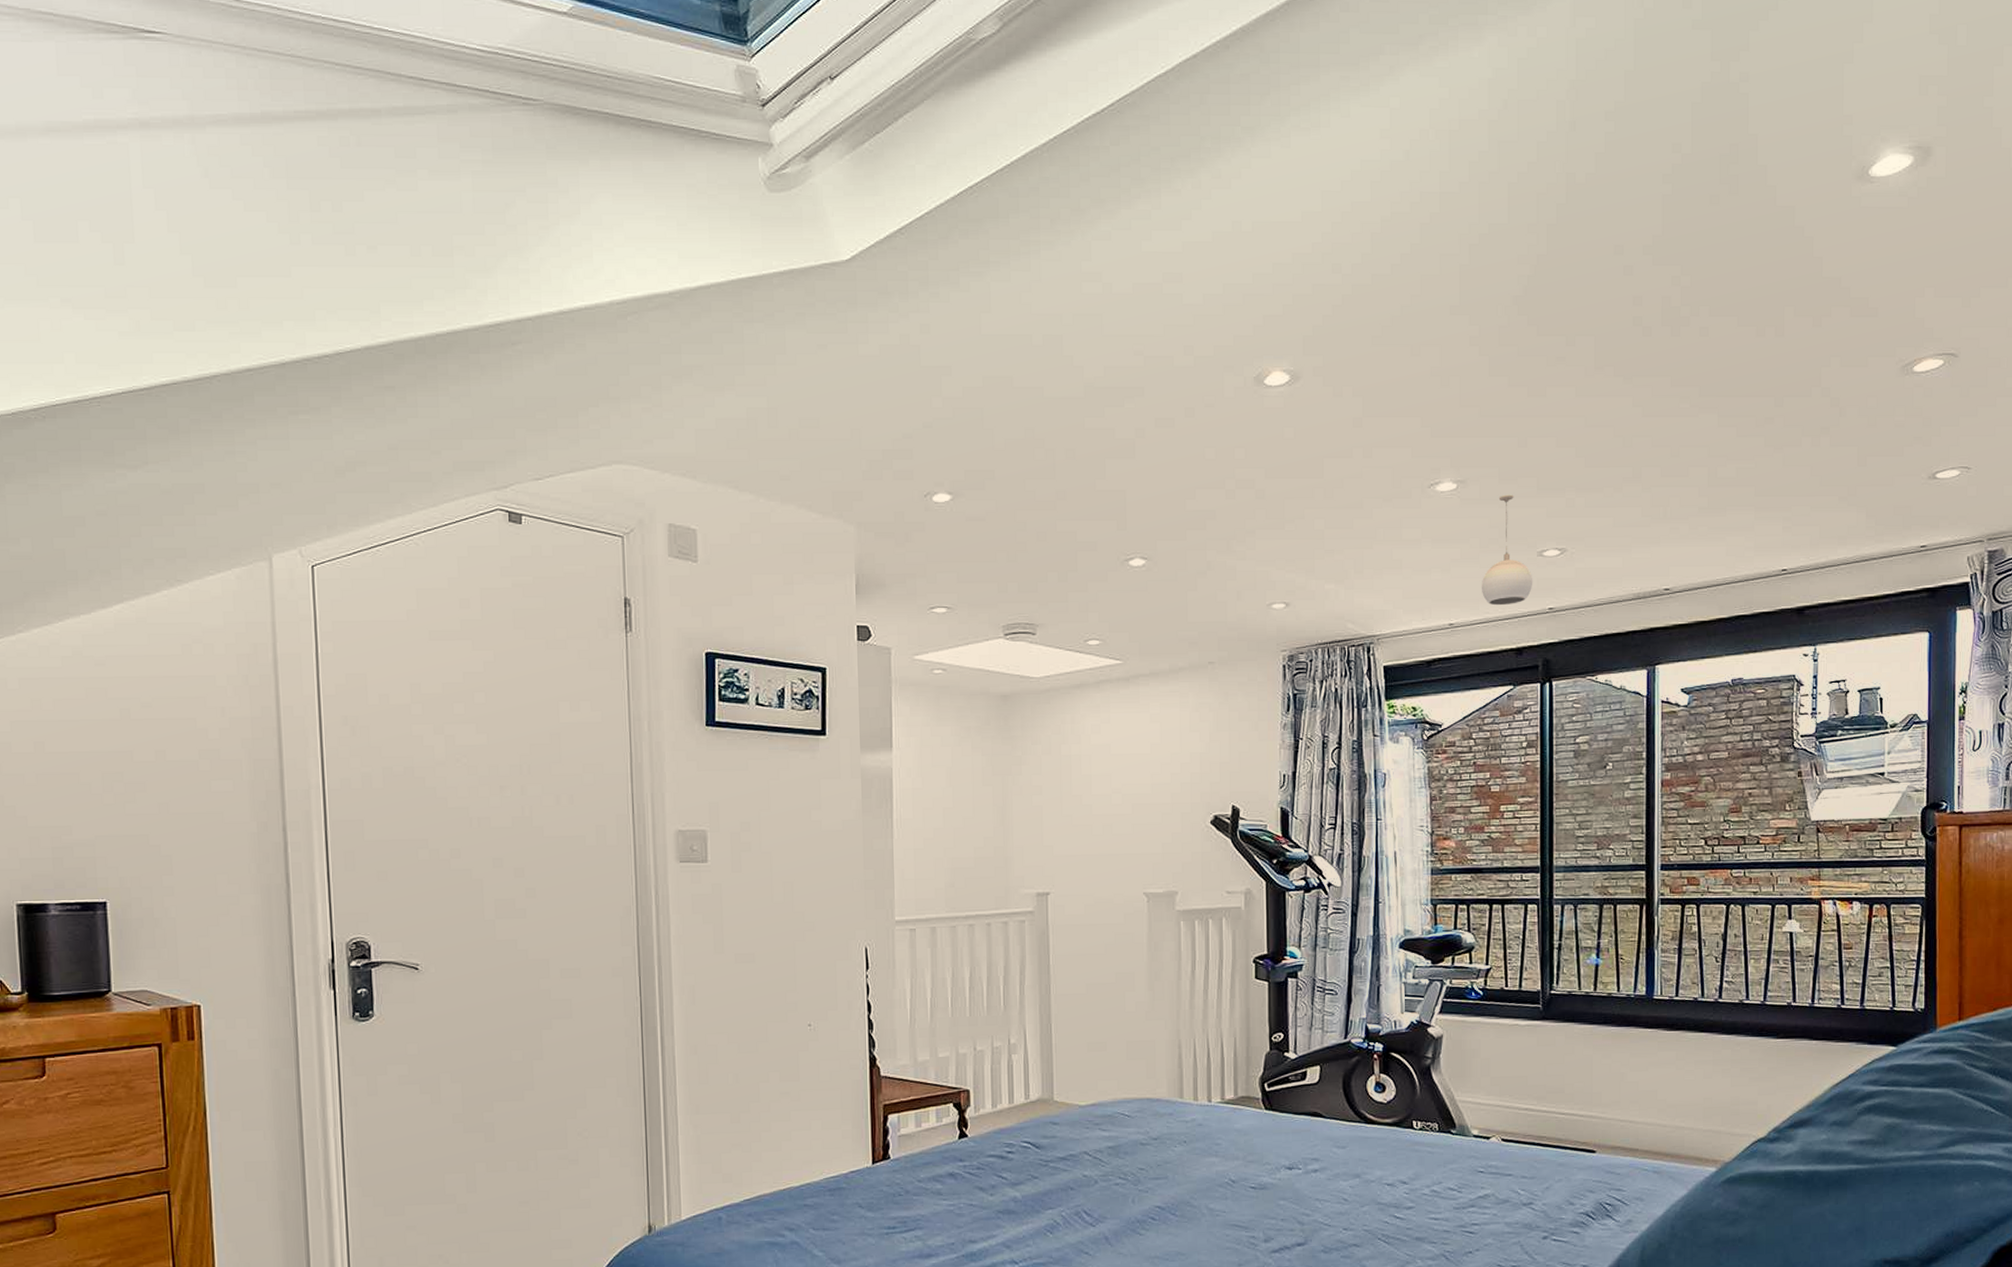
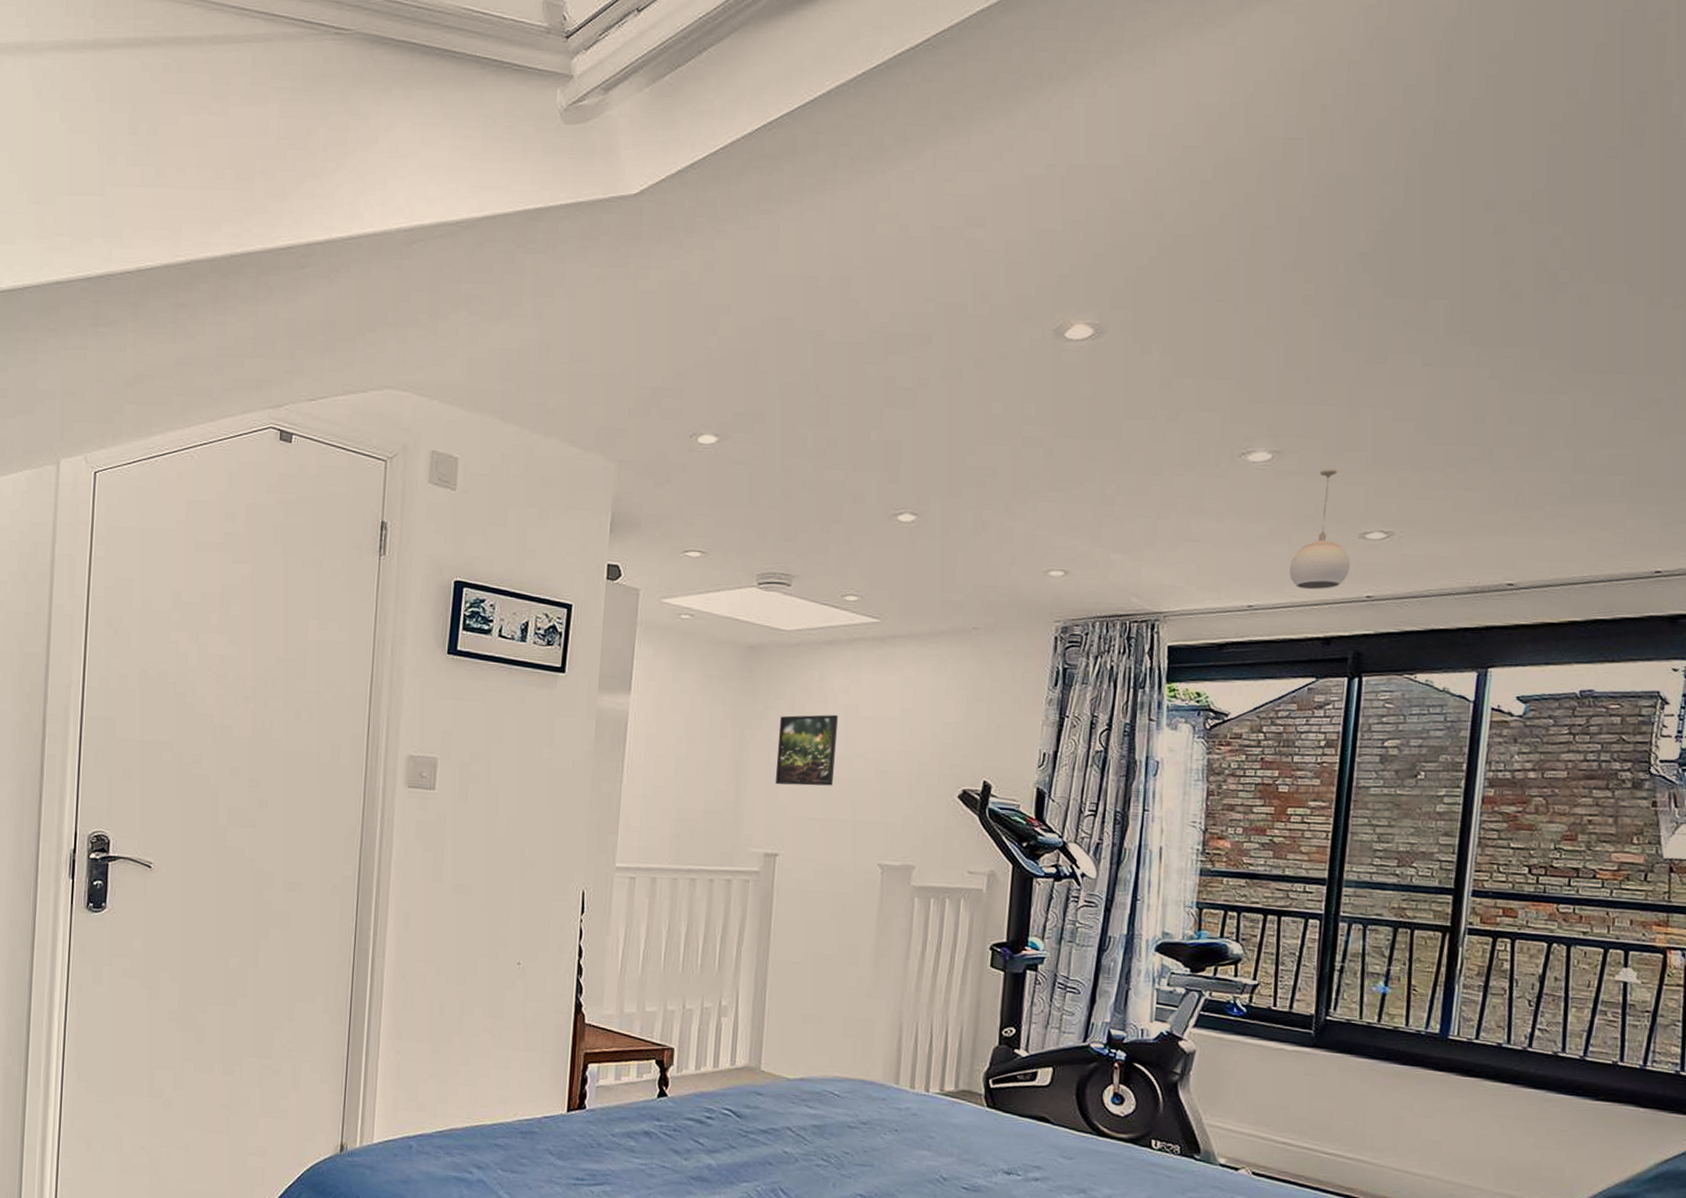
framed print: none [1038,754,1094,827] -> present [775,714,838,786]

